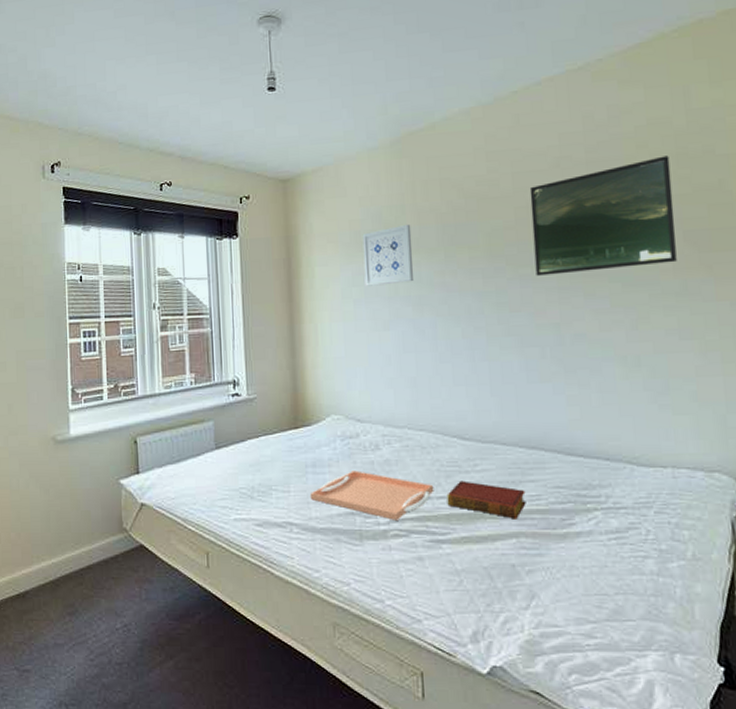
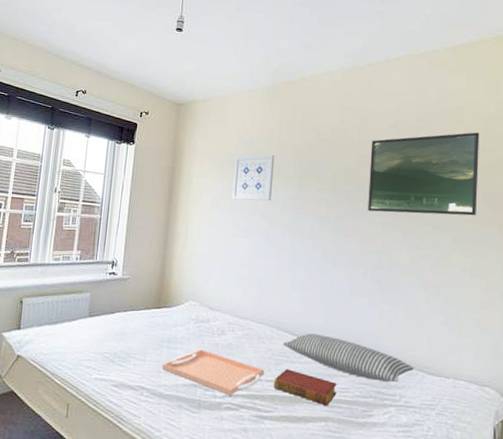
pillow: none [451,434,620,482] -> present [282,333,414,382]

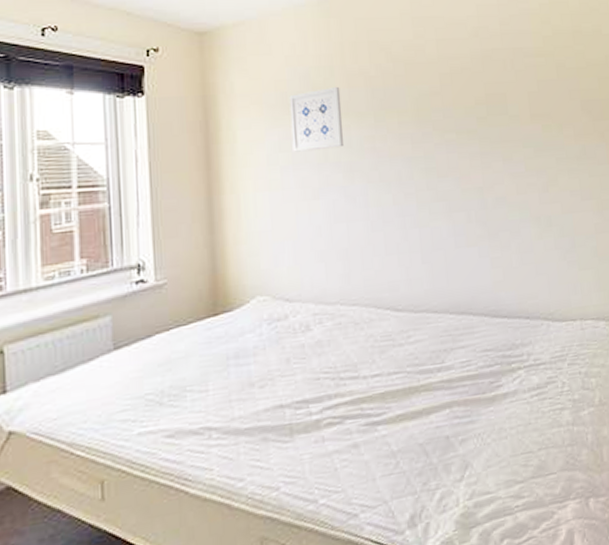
serving tray: present [161,349,265,396] -> none [232,356,369,408]
book: present [273,369,337,406] -> none [381,354,458,389]
pillow: present [282,333,414,382] -> none [385,302,538,344]
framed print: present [368,132,480,216] -> none [452,32,577,141]

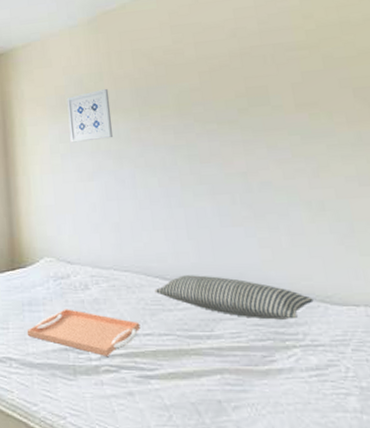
serving tray: none [232,356,369,408] -> present [27,309,141,356]
pillow: none [385,302,538,344] -> present [154,275,314,320]

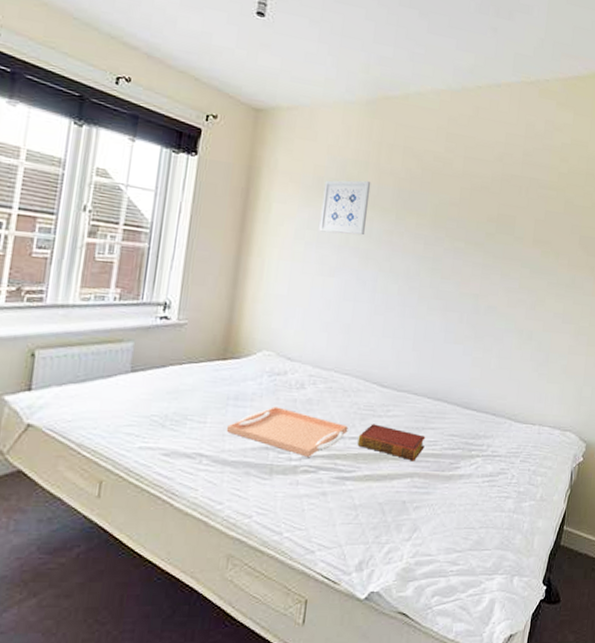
book: none [152,318,228,356] -> present [357,424,426,461]
pillow: present [154,275,314,320] -> none [369,384,503,432]

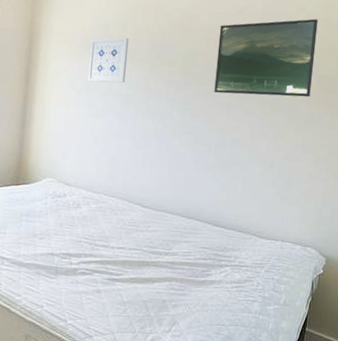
serving tray: present [226,407,348,457] -> none [21,222,116,262]
book: present [357,424,426,461] -> none [124,237,181,268]
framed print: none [467,172,581,260] -> present [214,19,318,97]

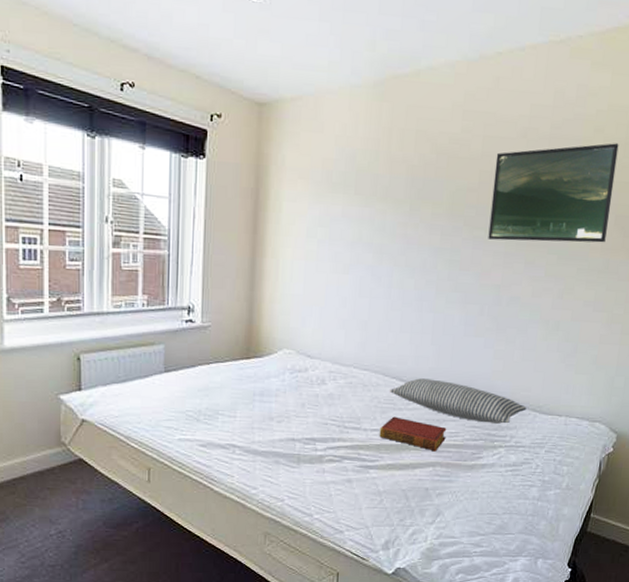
wall art: present [87,37,129,83] -> none [331,171,383,230]
book: none [124,237,181,268] -> present [379,416,447,452]
pillow: none [133,205,248,246] -> present [389,378,527,424]

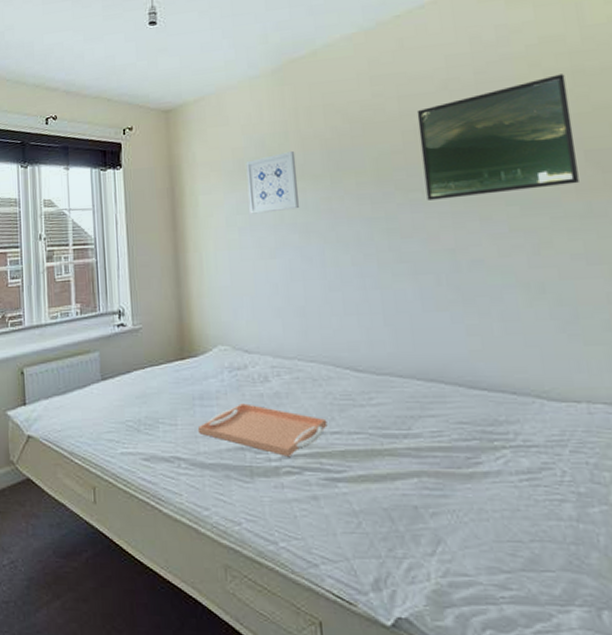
serving tray: none [254,401,370,448] -> present [197,403,328,456]
wall art: none [331,171,383,230] -> present [245,150,300,214]
book: present [379,416,447,452] -> none [341,415,427,457]
pillow: present [389,378,527,424] -> none [344,366,528,417]

